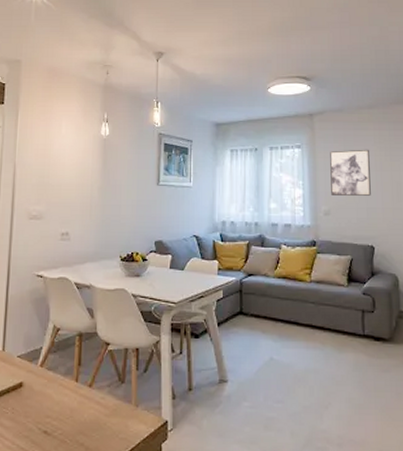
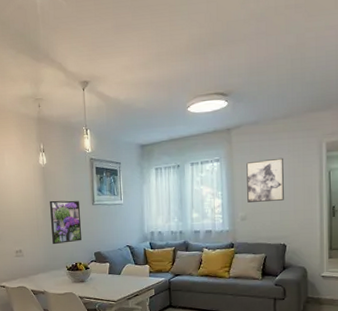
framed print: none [107,177,143,229] -> present [50,200,82,245]

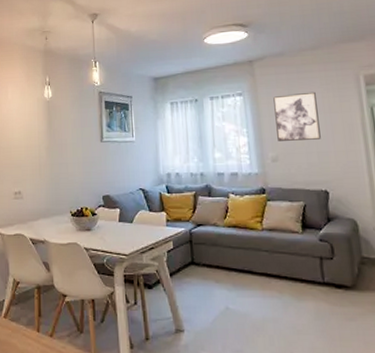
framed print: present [50,200,82,245] -> none [54,136,88,186]

